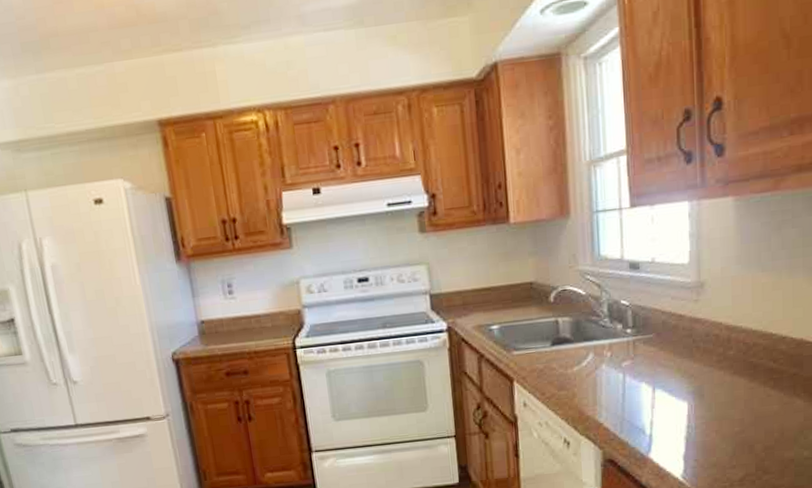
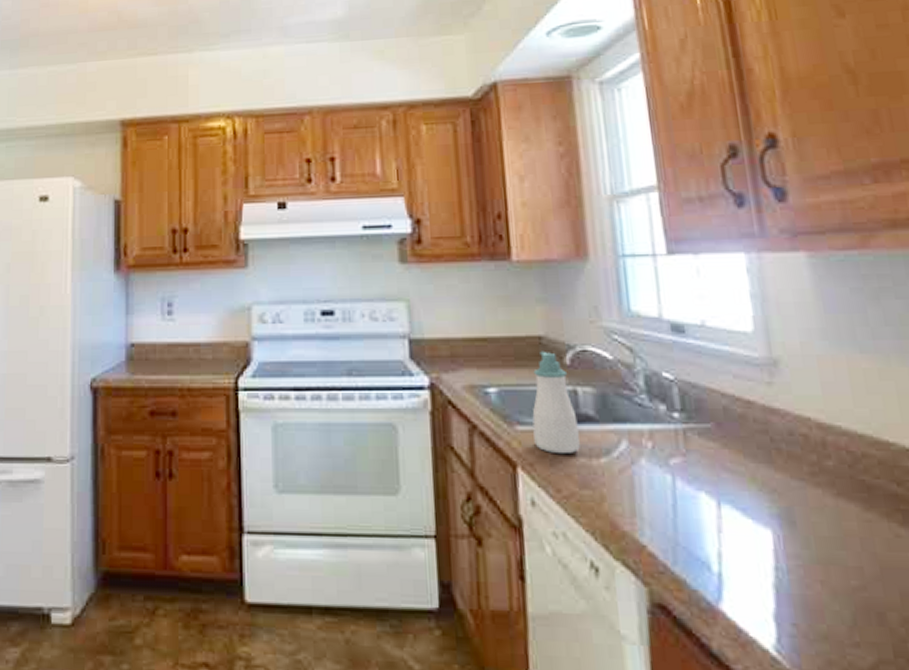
soap bottle: none [525,294,559,368] -> present [532,352,580,455]

